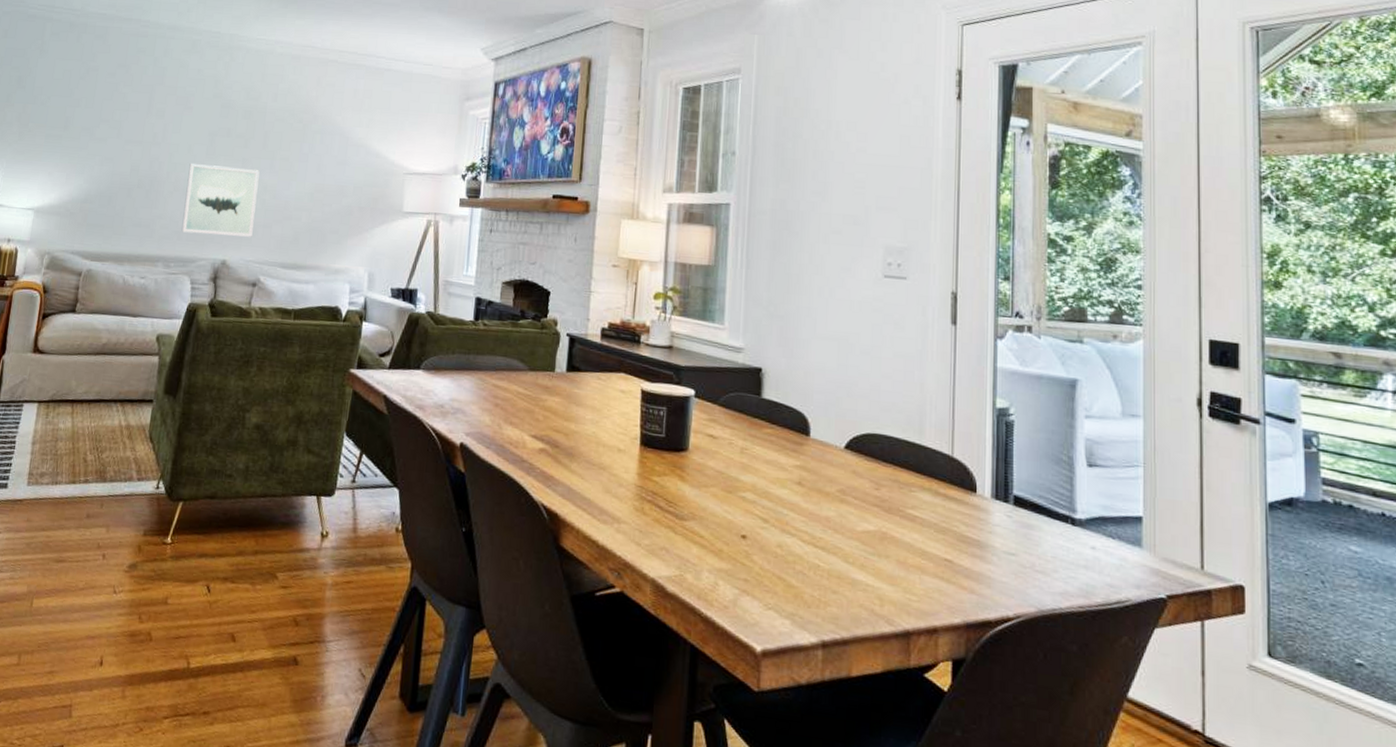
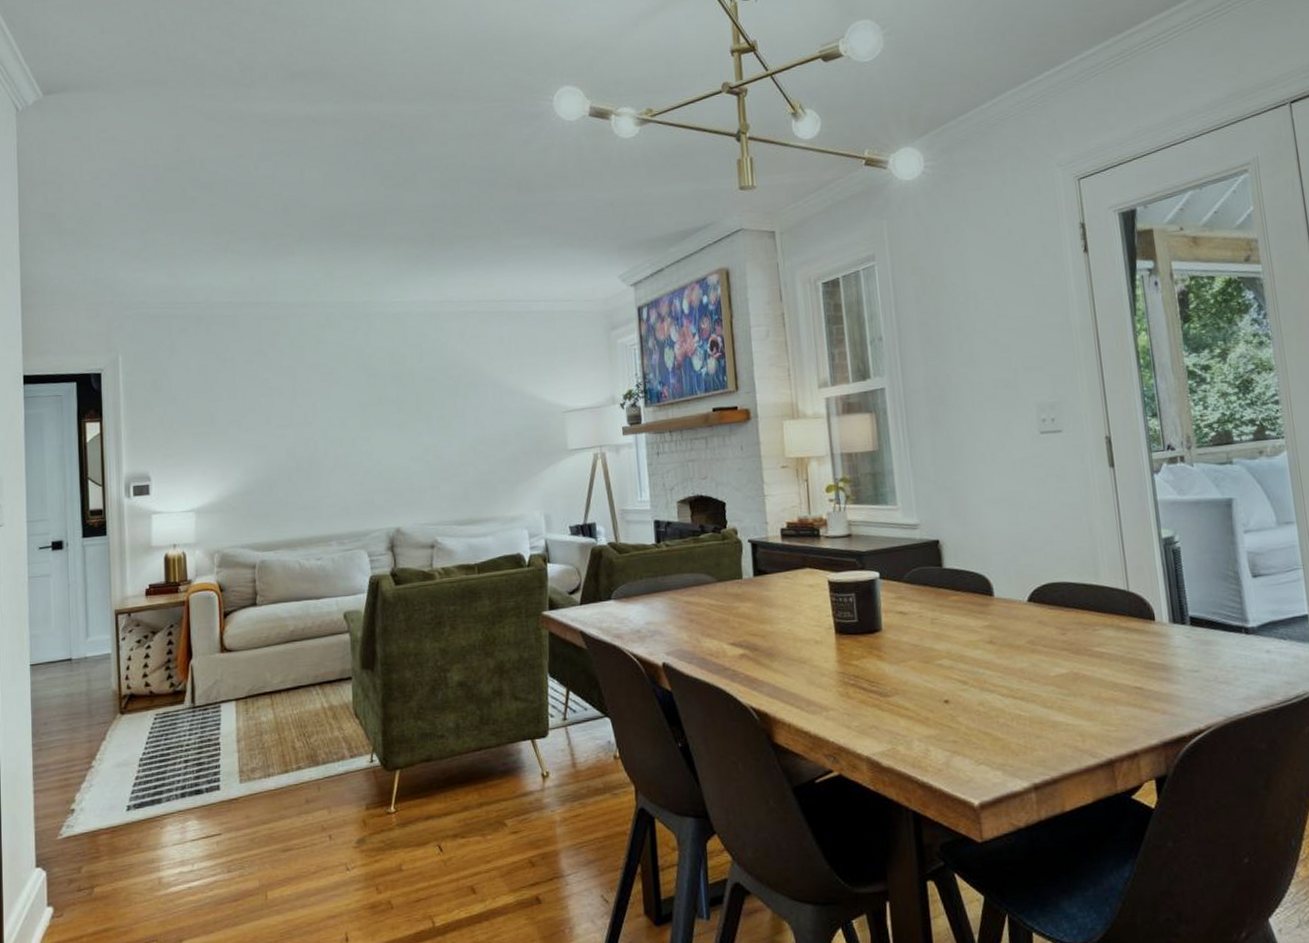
wall art: present [181,164,260,237] -> none [346,433,422,508]

